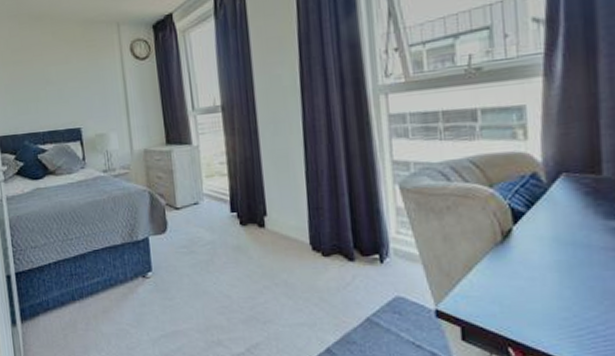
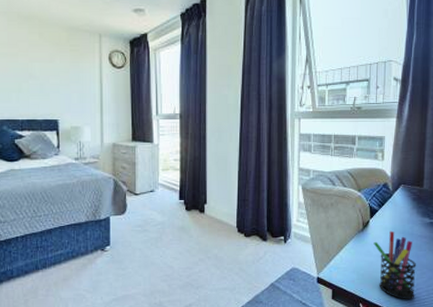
pen holder: none [522,241,604,344] -> present [373,231,416,300]

